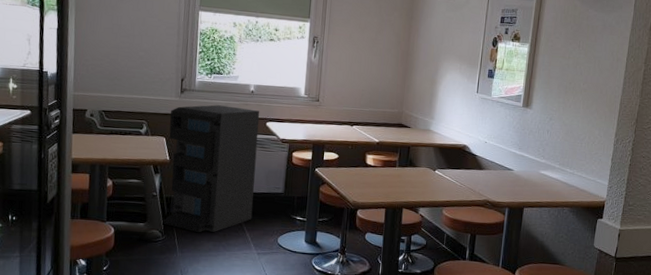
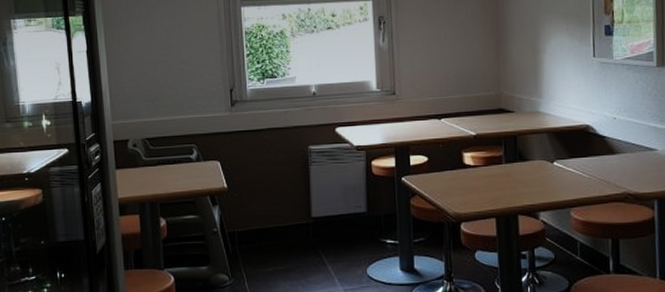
storage cabinet: present [160,105,260,233] -> none [223,114,333,272]

